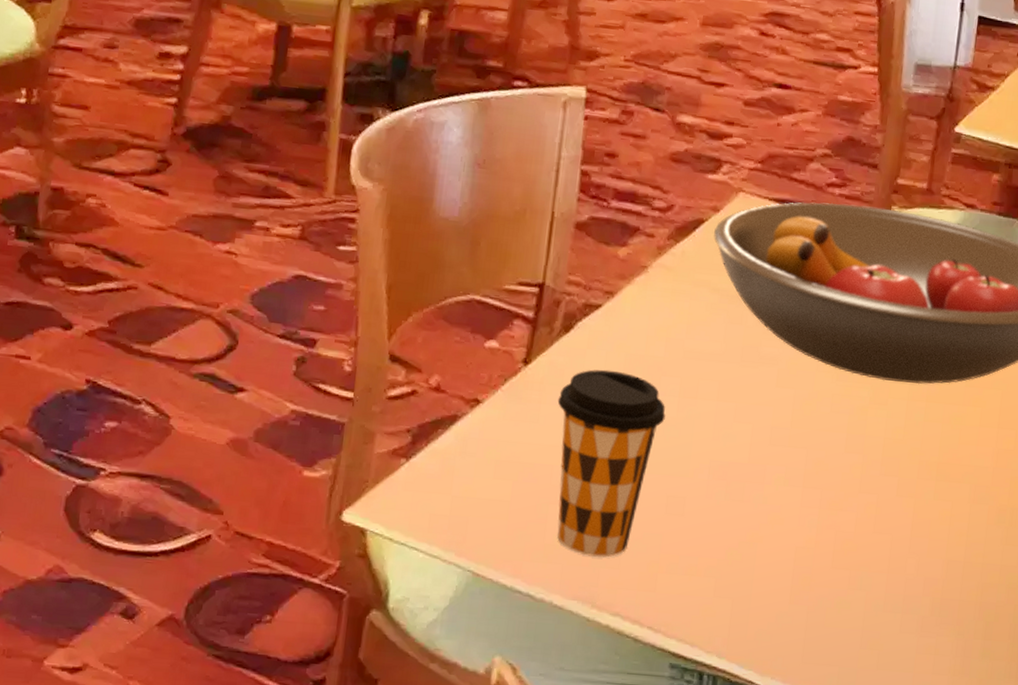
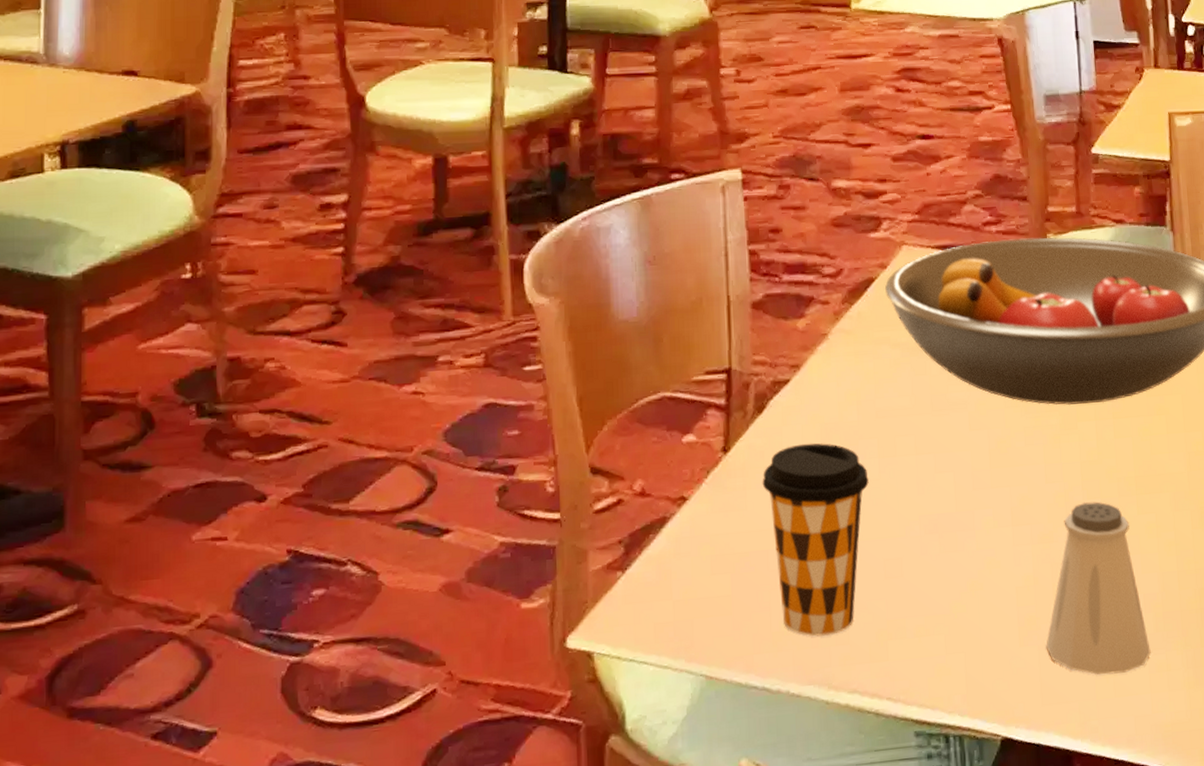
saltshaker: none [815,478,923,649] -> present [1046,501,1151,675]

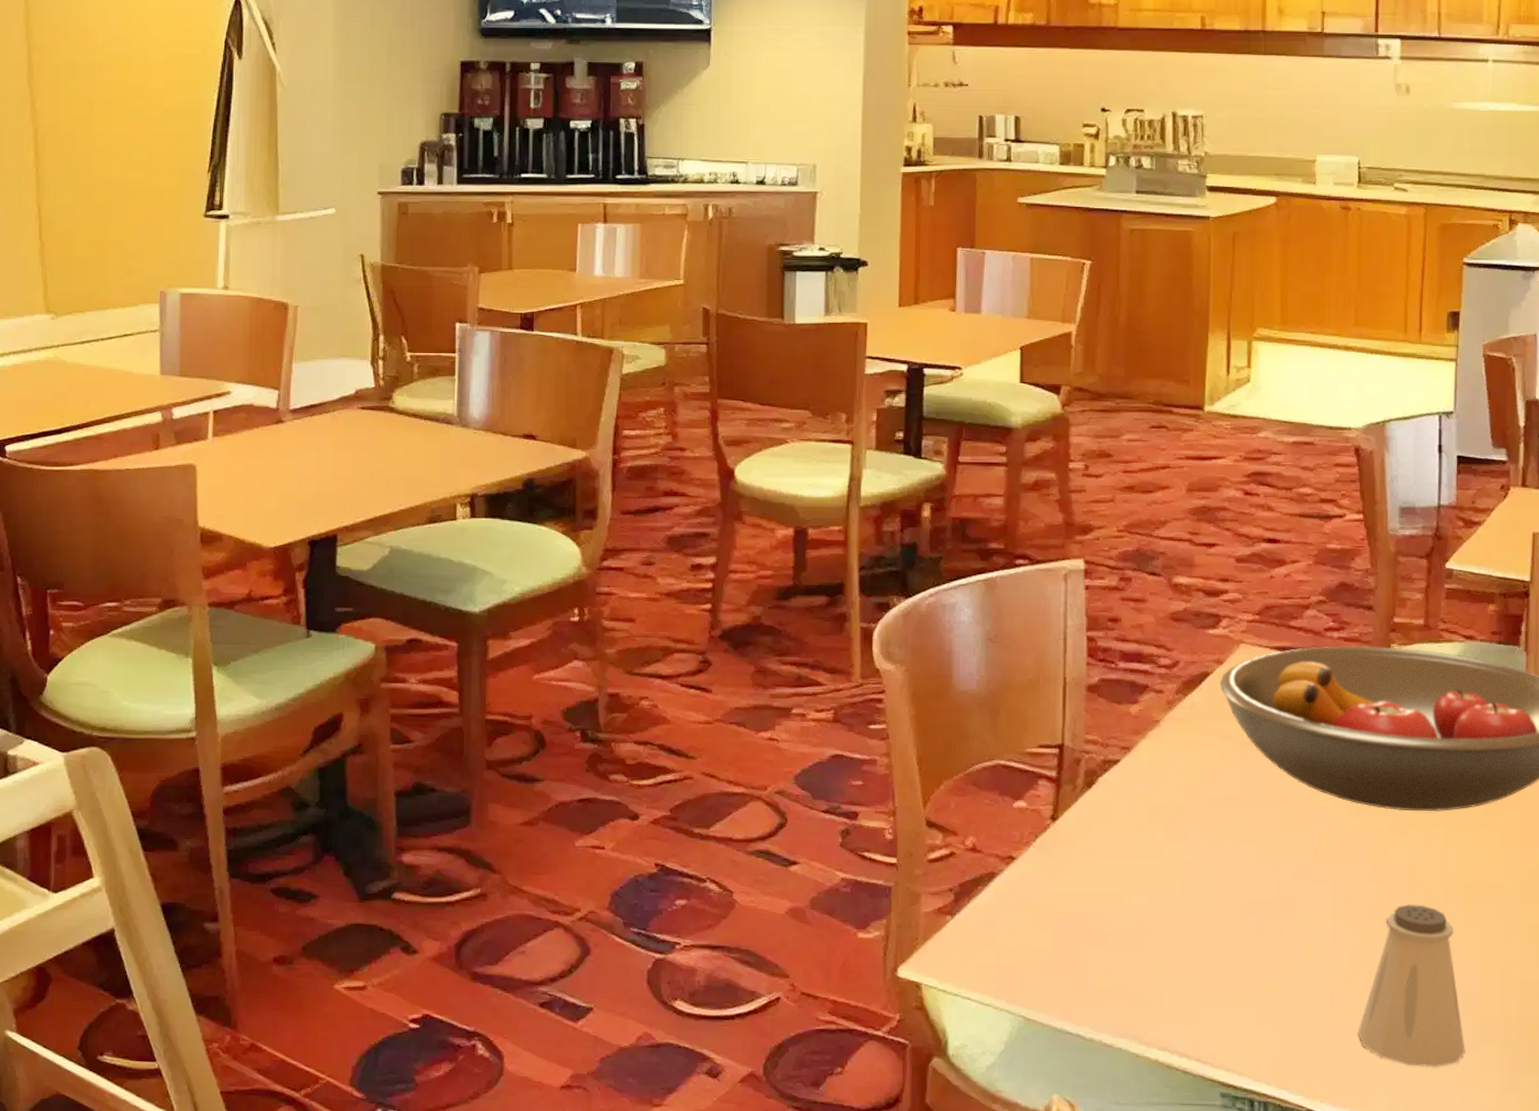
coffee cup: present [762,443,869,637] -> none [1087,820,1191,996]

